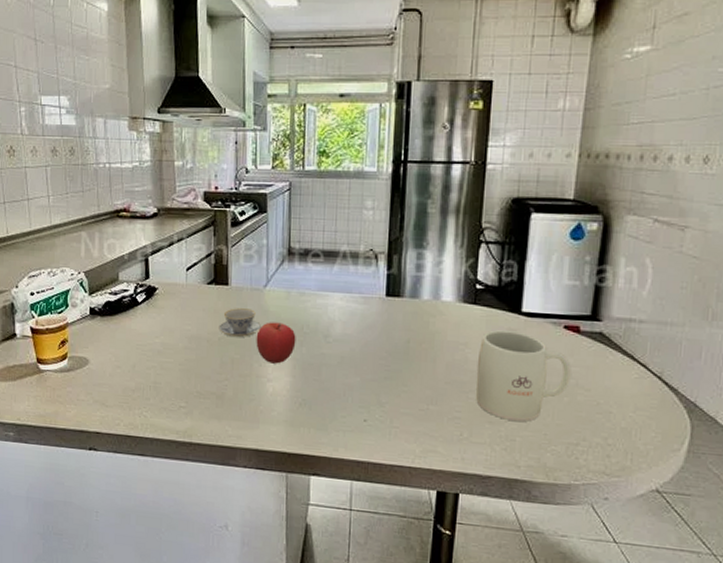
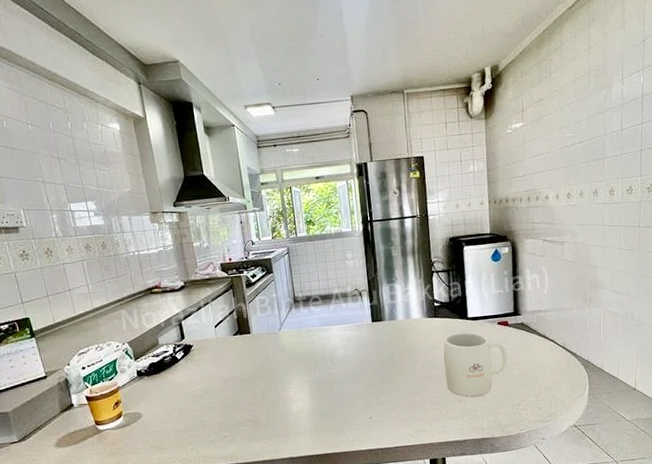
teacup: present [218,308,261,338] -> none [247,349,281,374]
fruit: present [256,322,296,364] -> none [278,355,310,388]

